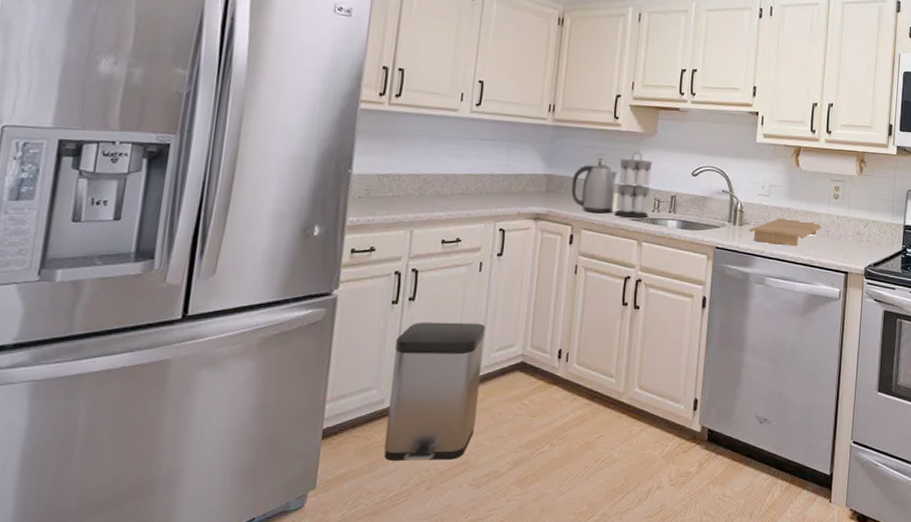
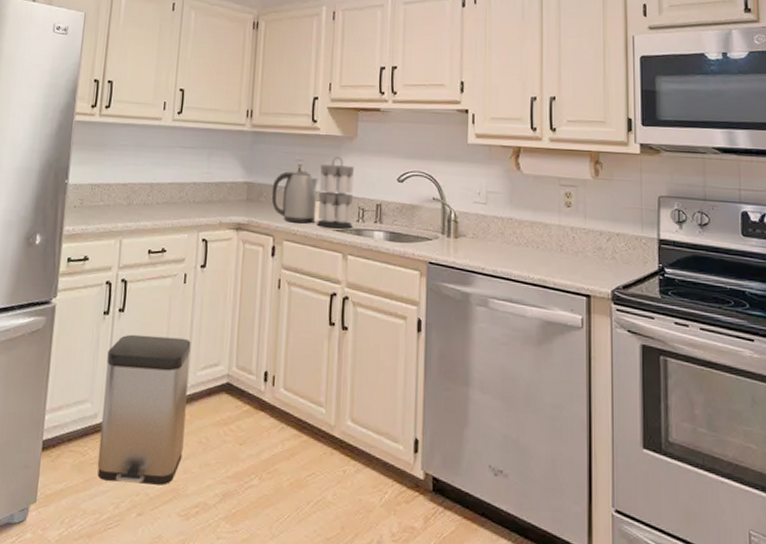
cutting board: present [749,218,824,247] -> none [466,230,555,263]

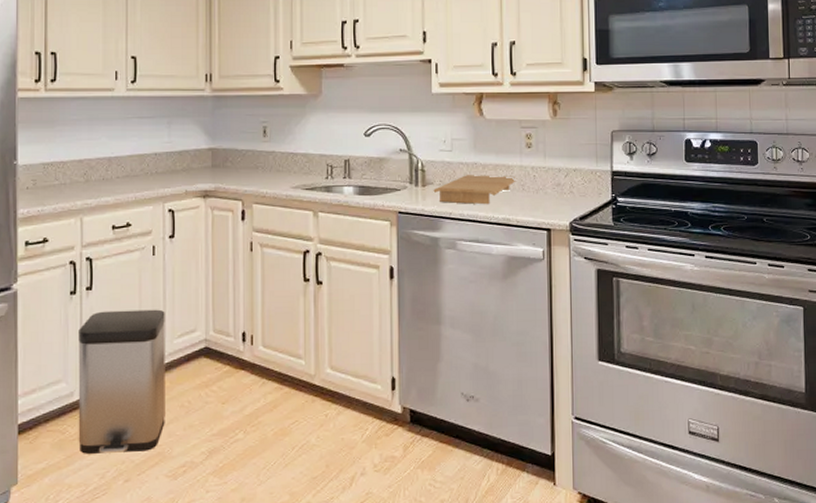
kettle: present [271,170,318,224] -> none [237,132,284,185]
spice rack: present [317,156,354,229] -> none [285,115,322,187]
cutting board: none [466,230,555,263] -> present [433,175,517,205]

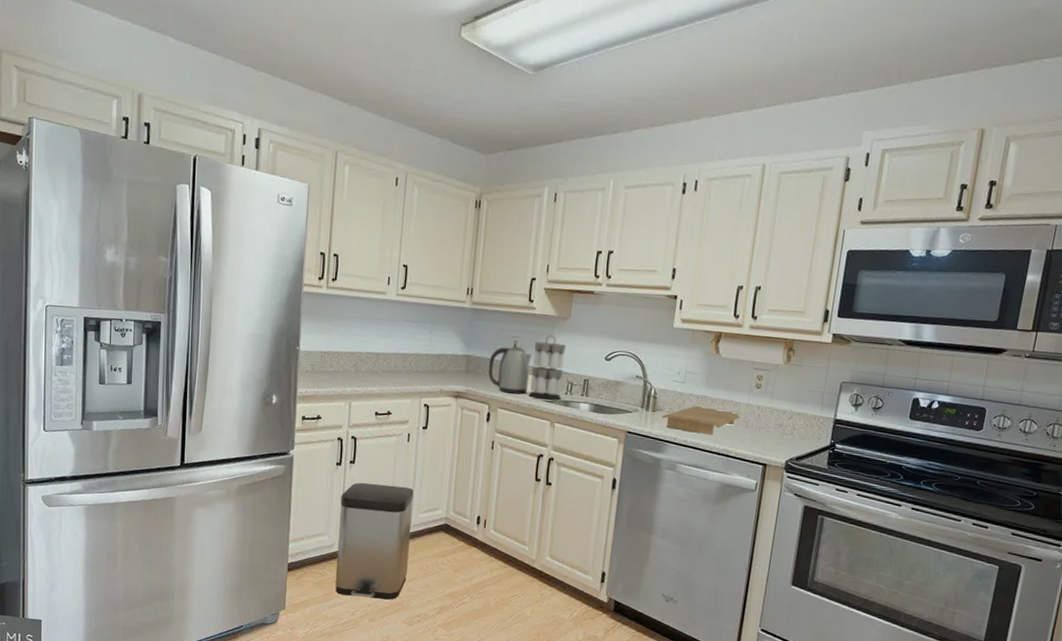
kettle: none [237,132,284,185] -> present [488,346,532,395]
spice rack: none [285,115,322,187] -> present [529,334,566,400]

